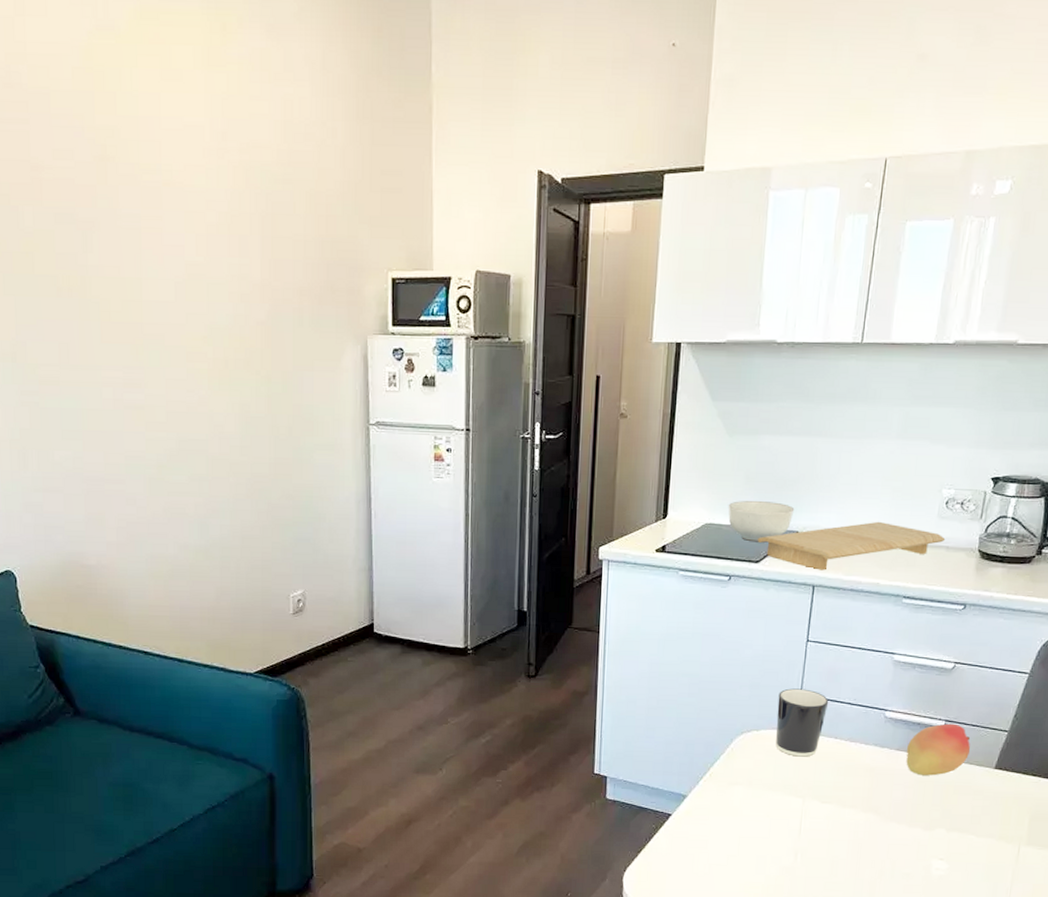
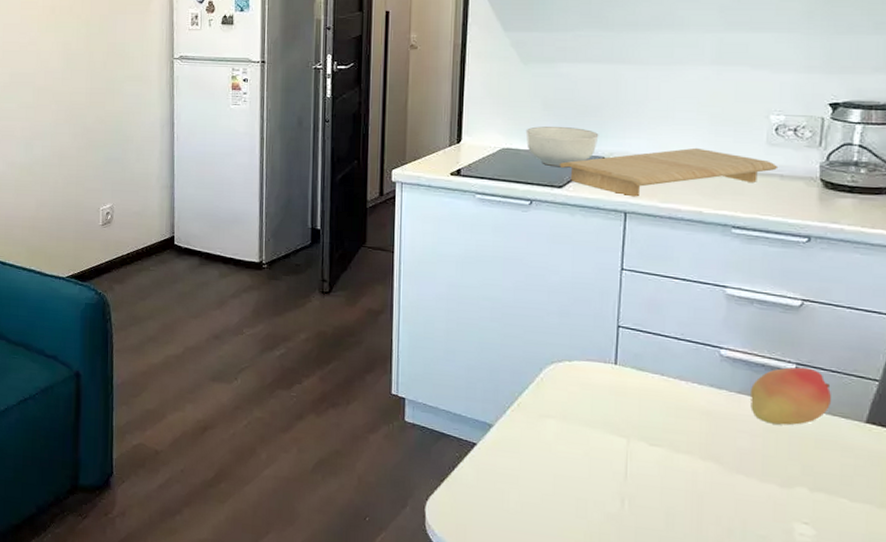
mug: present [776,688,829,757] -> none [591,318,651,393]

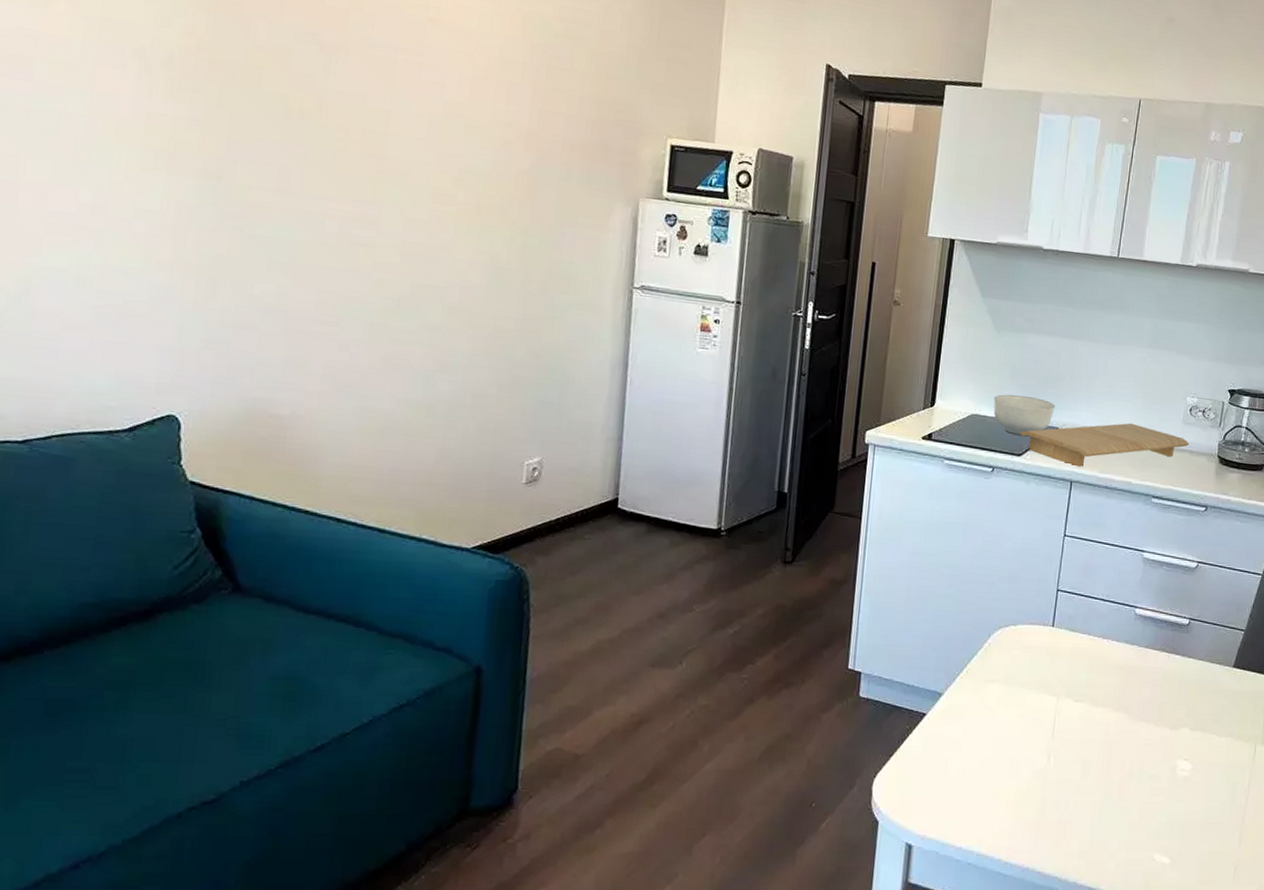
fruit: present [750,367,831,426] -> none [1154,621,1212,674]

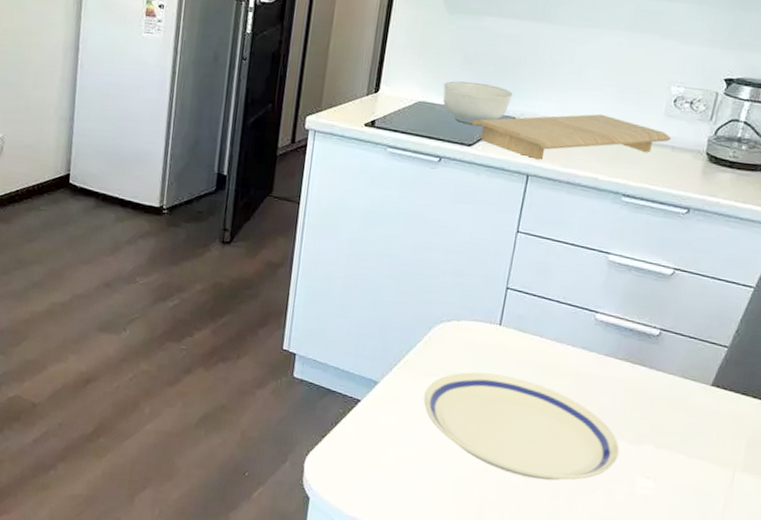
plate: none [986,674,1162,774] -> present [423,372,620,481]

